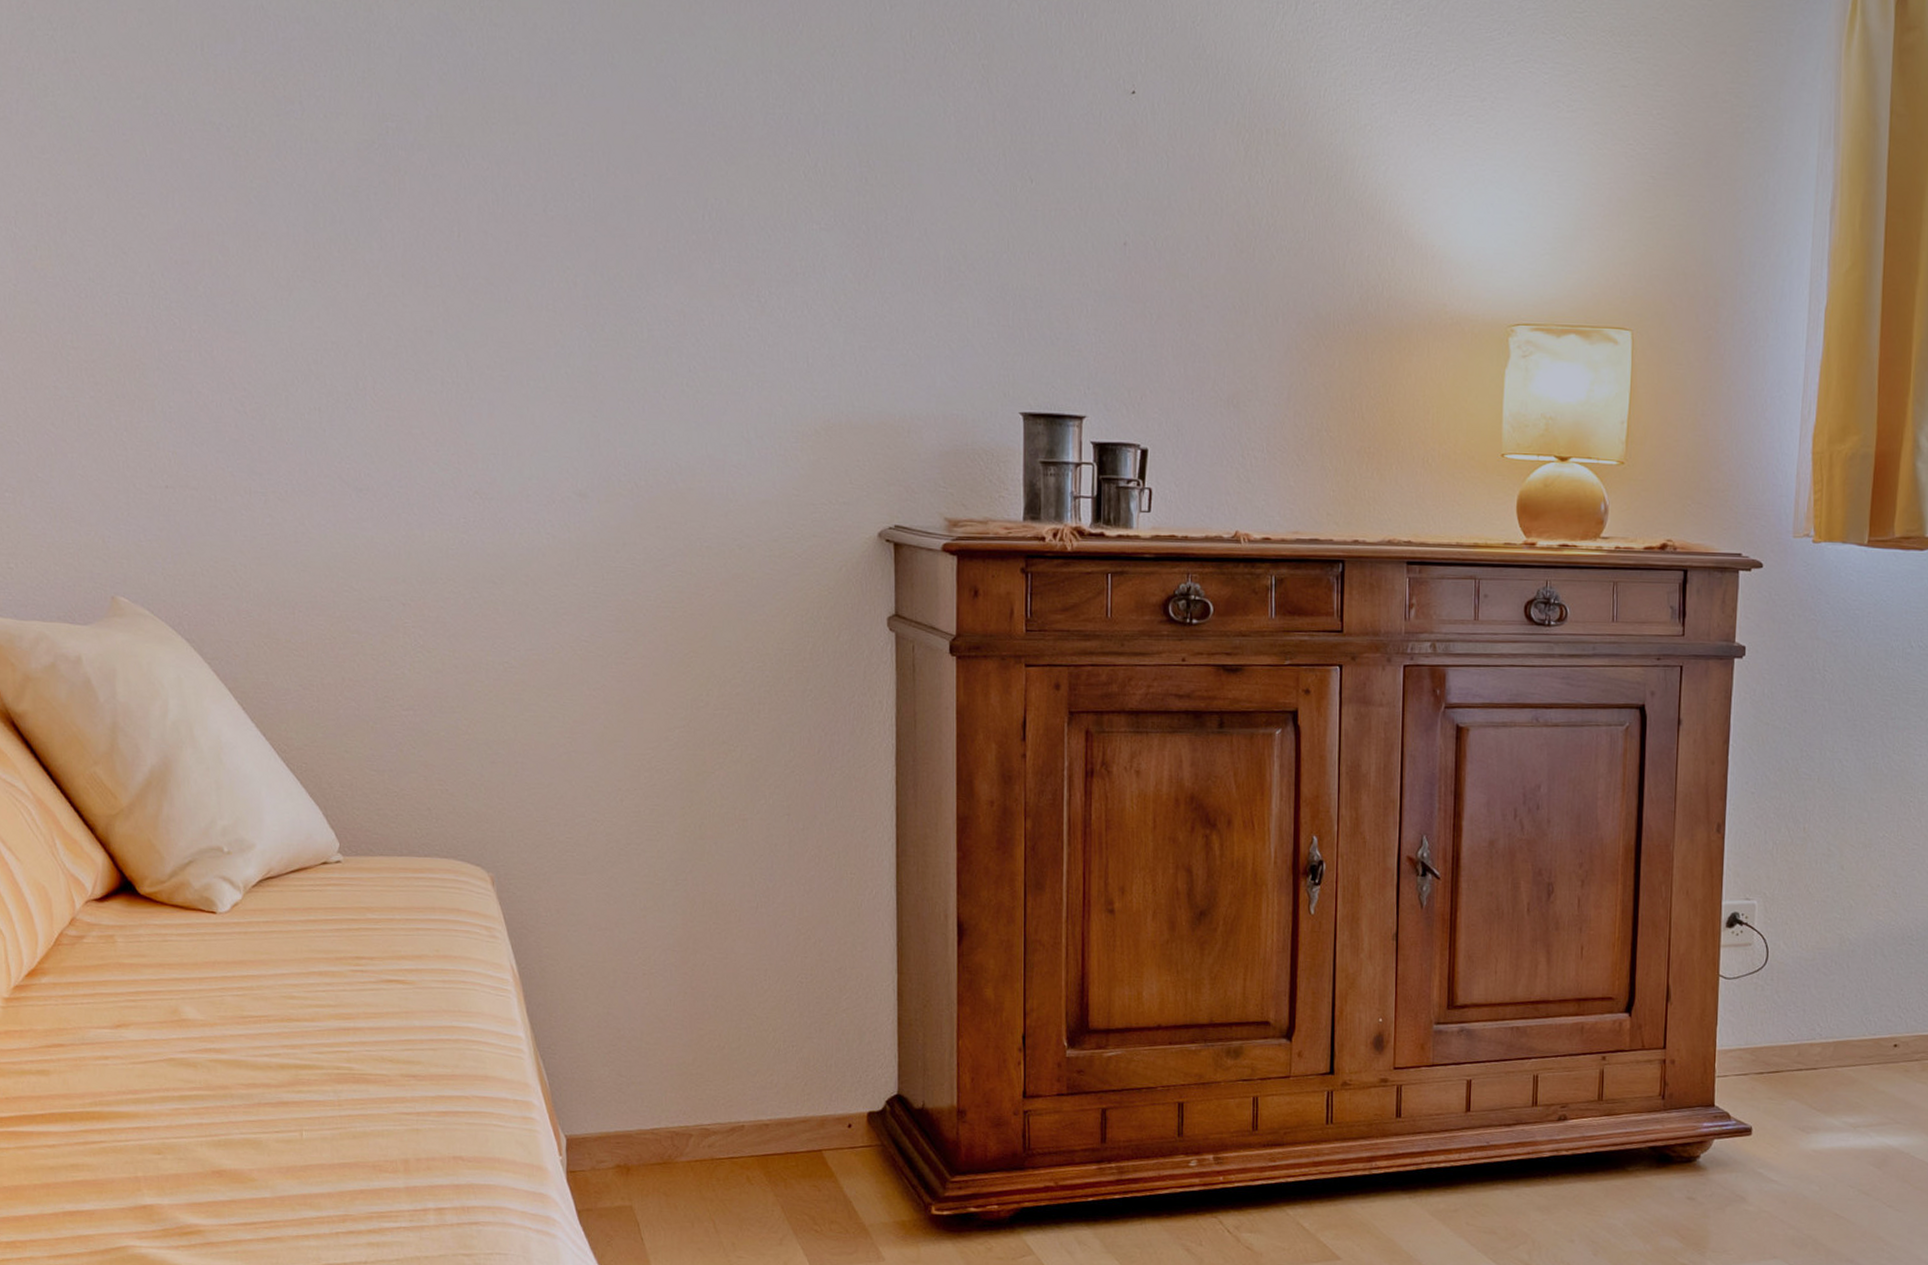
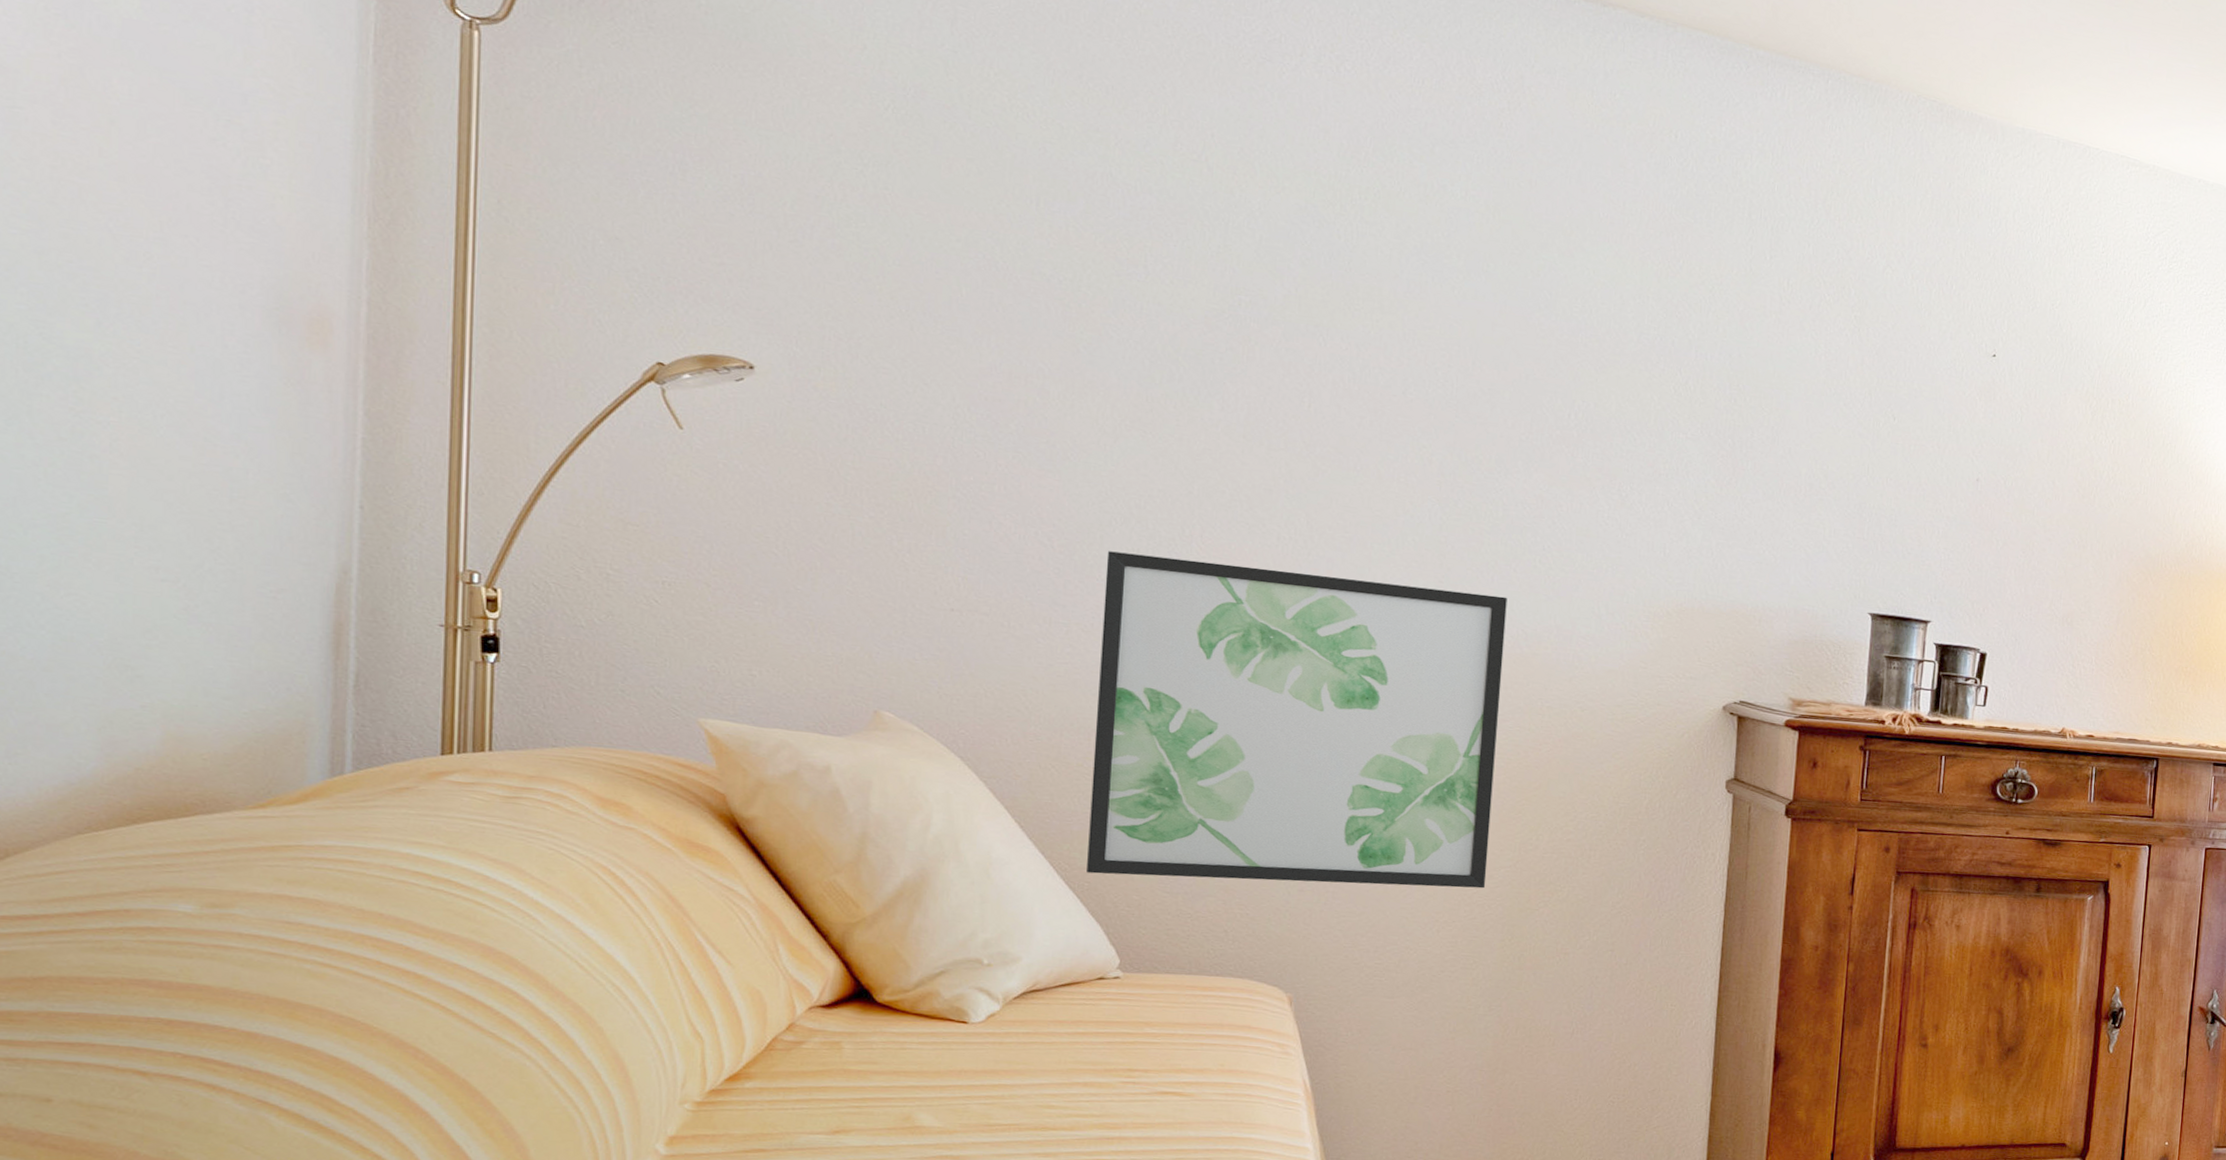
wall art: none [293,412,663,754] -> present [1085,551,1508,889]

